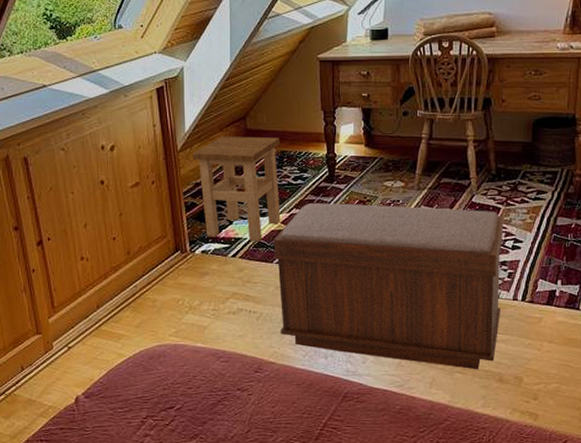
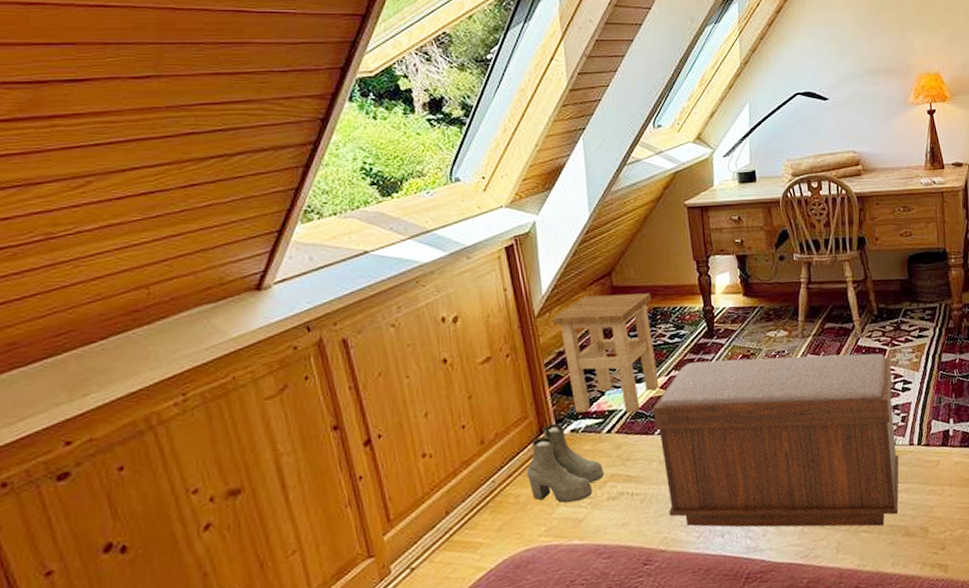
boots: none [164,245,228,312] -> present [527,424,605,503]

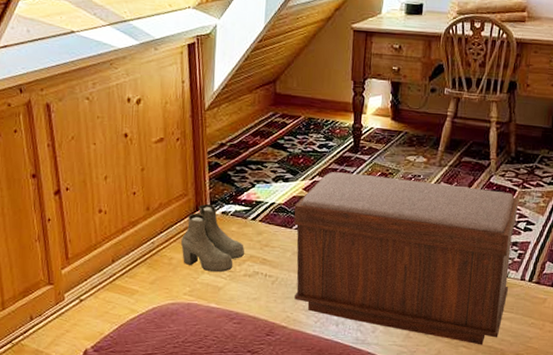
stool: present [552,293,659,413] -> none [219,98,308,207]

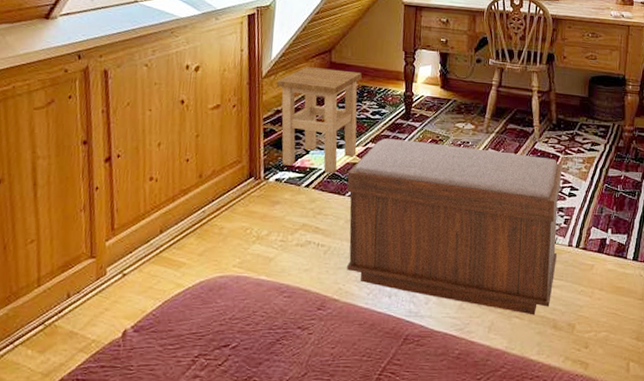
boots: present [181,204,245,273] -> none [233,171,298,243]
stool: none [219,98,308,207] -> present [276,67,362,173]

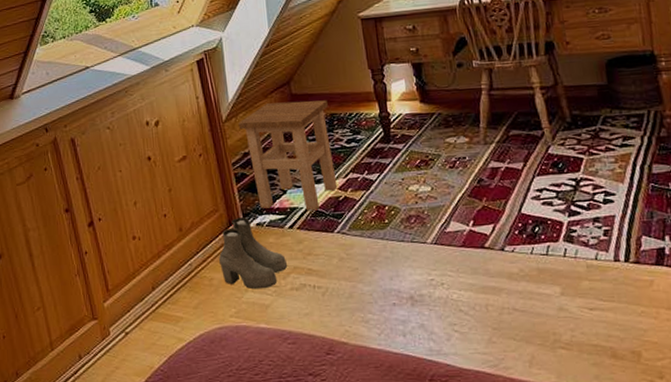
boots: none [233,171,298,243] -> present [219,217,288,290]
bench: present [347,138,562,315] -> none [332,162,603,345]

